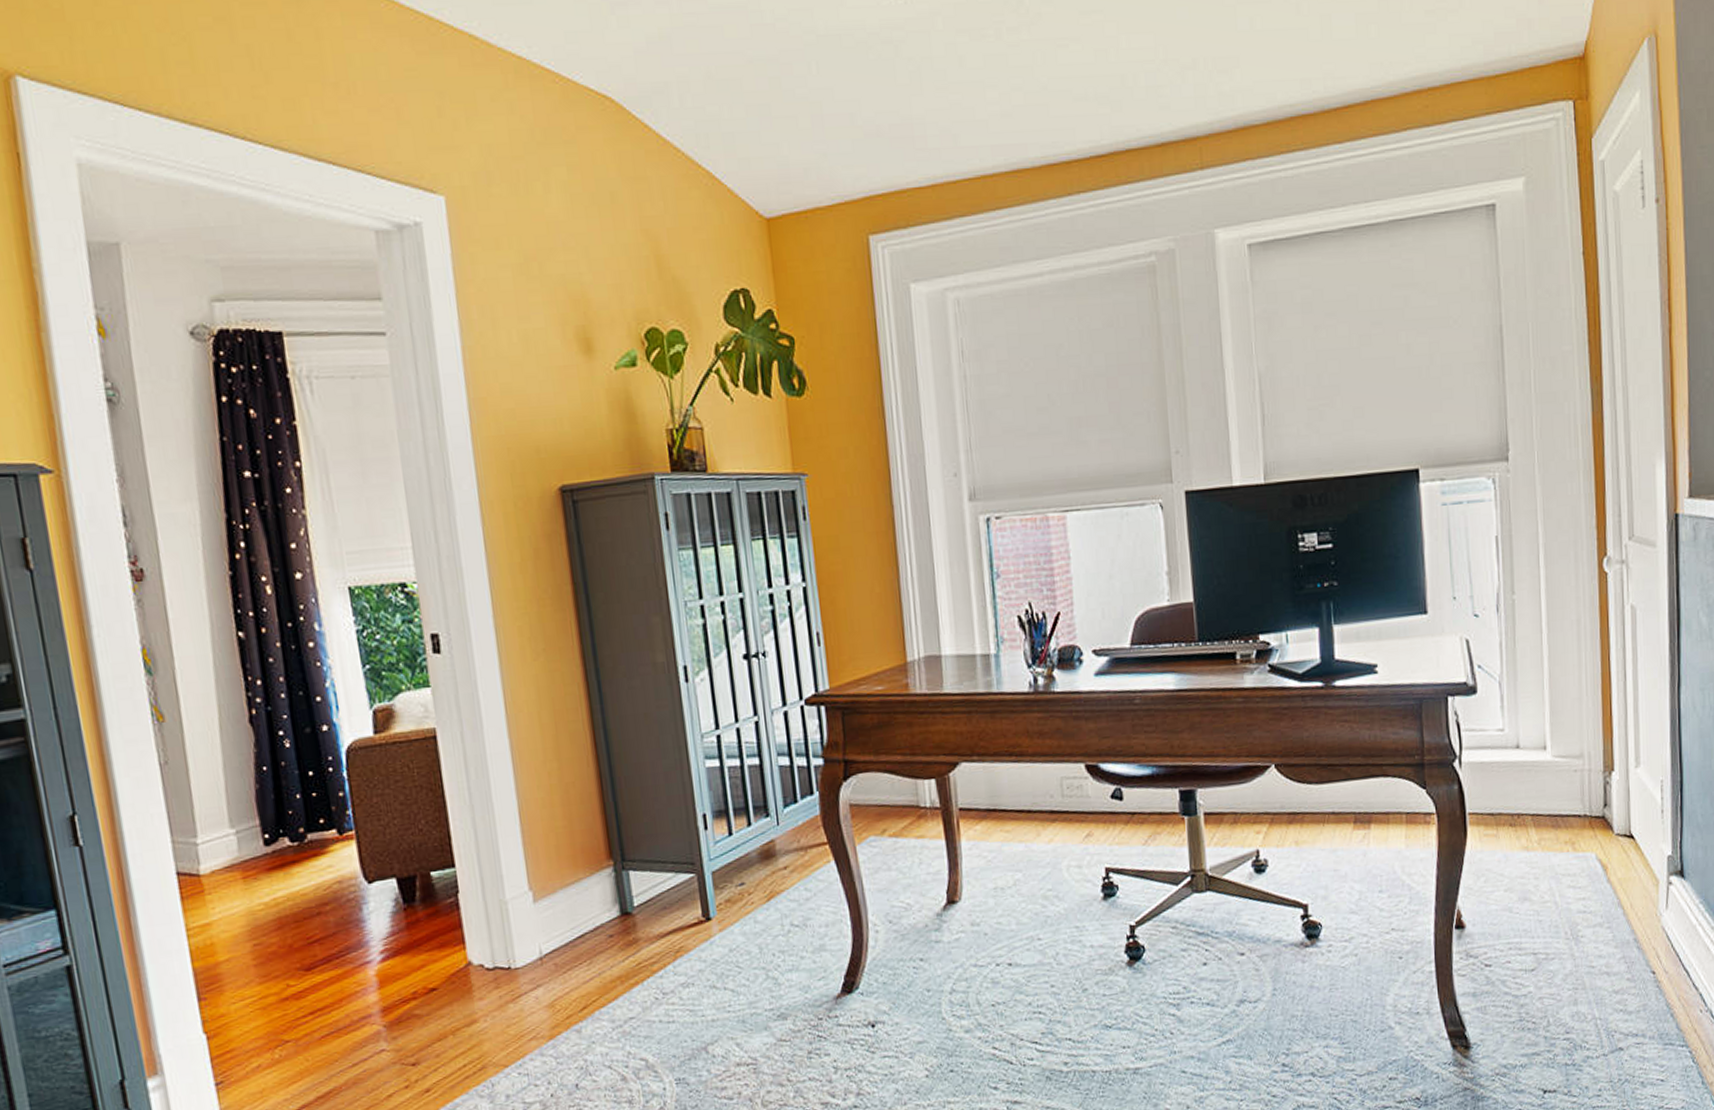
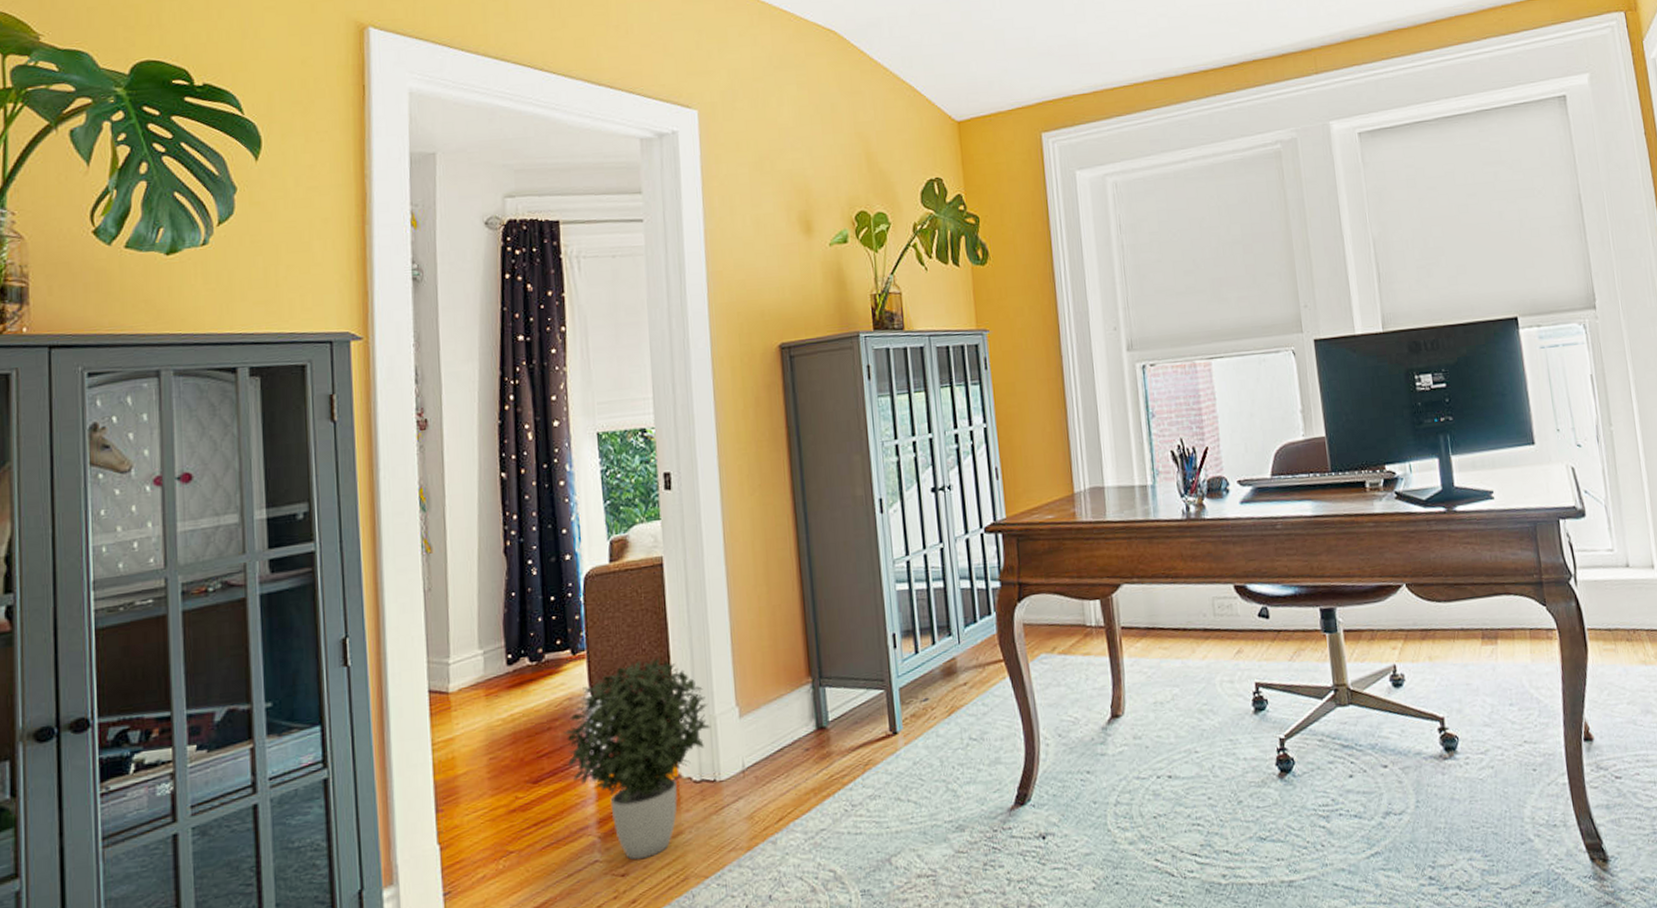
potted plant: none [335,837,503,1049] -> present [563,656,711,860]

